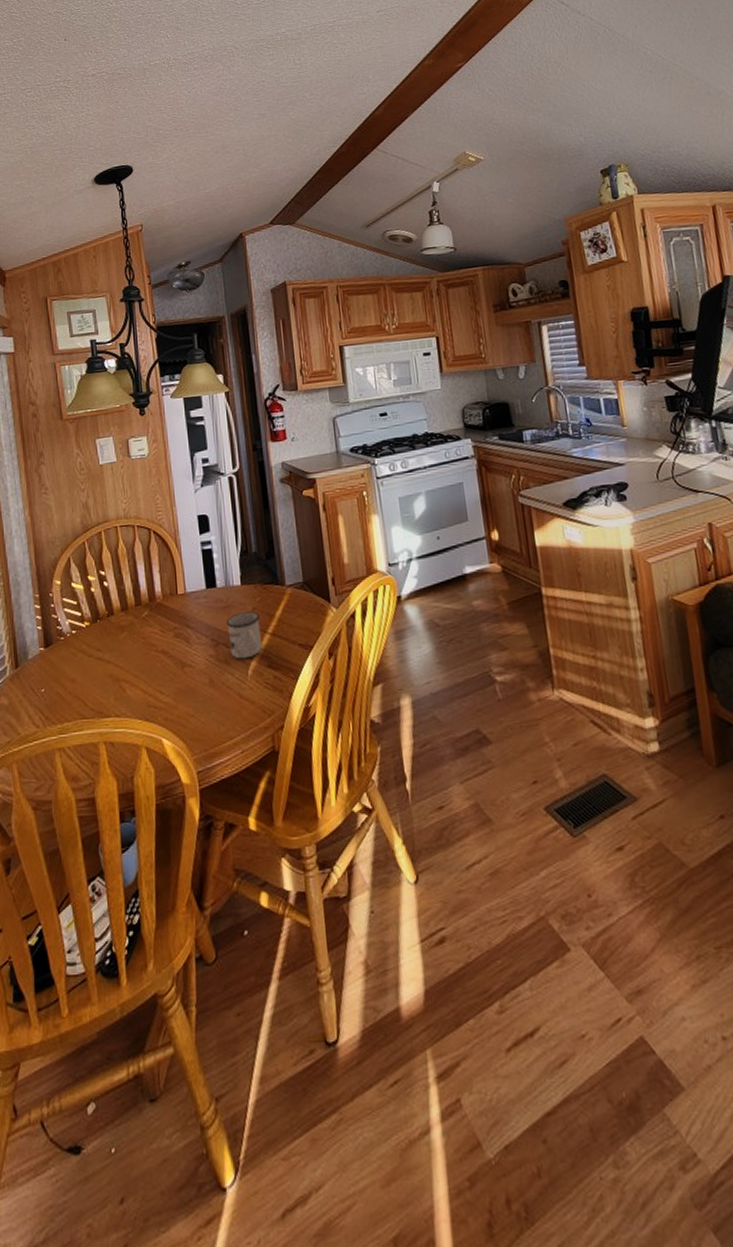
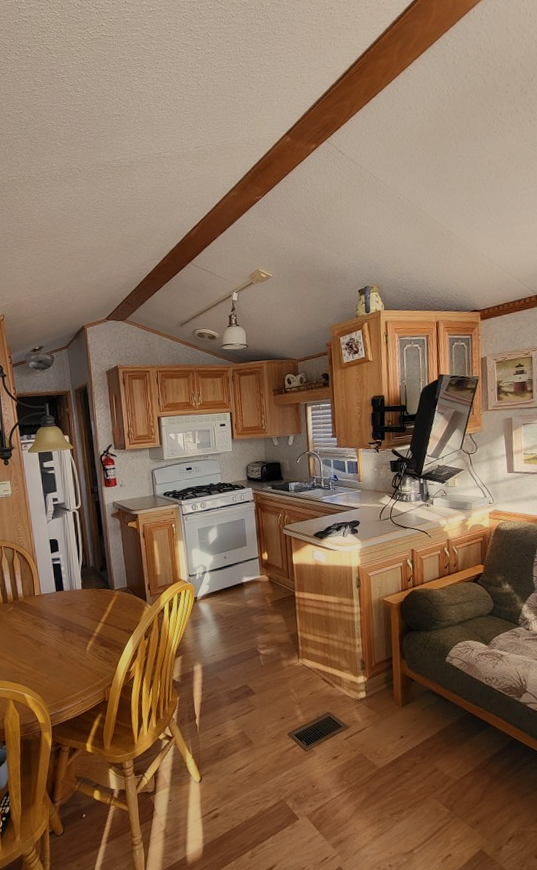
mug: present [226,611,262,659] -> none [70,607,97,640]

